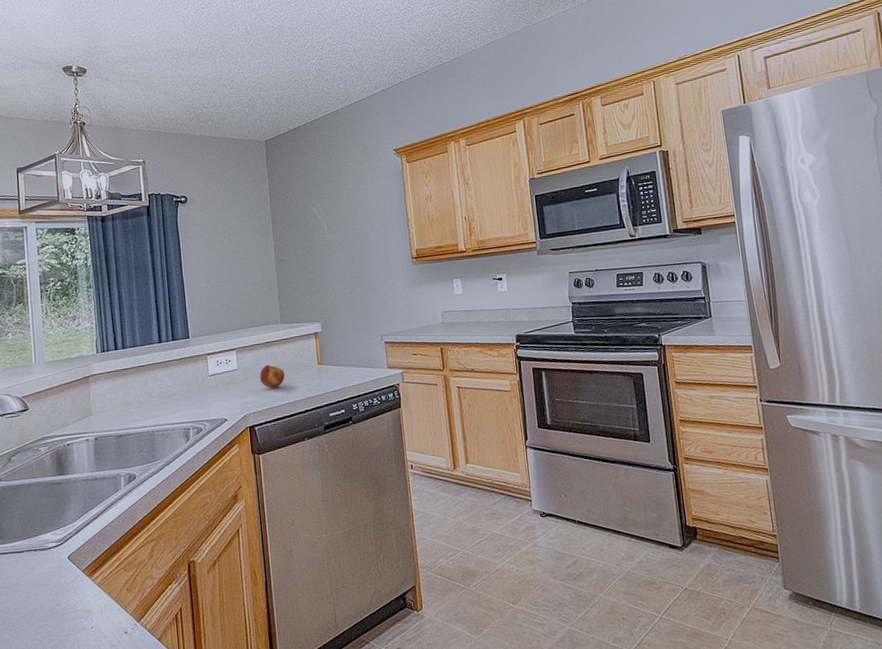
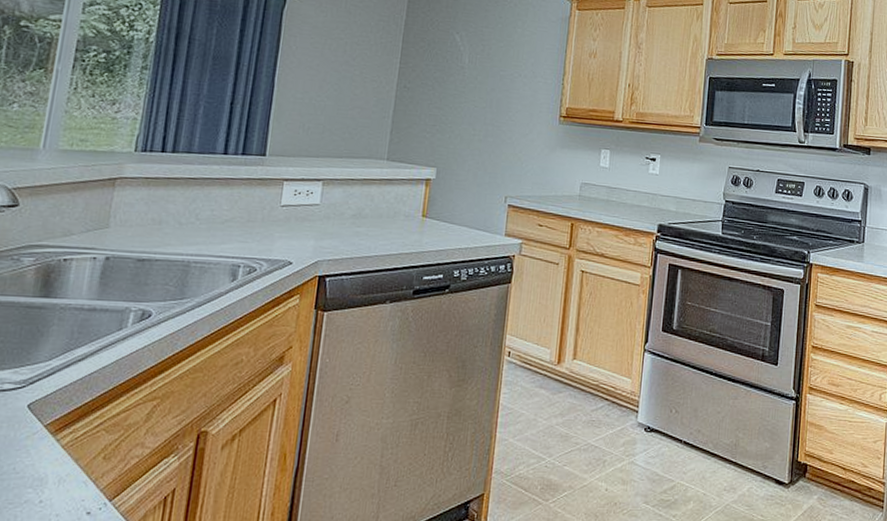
fruit: present [259,364,285,388] -> none [345,205,379,235]

